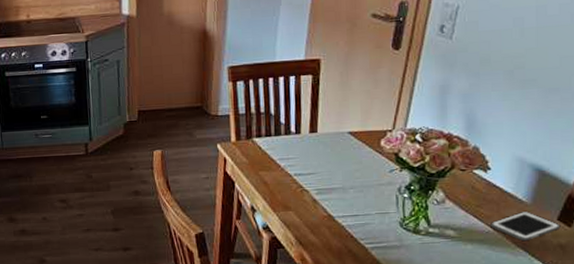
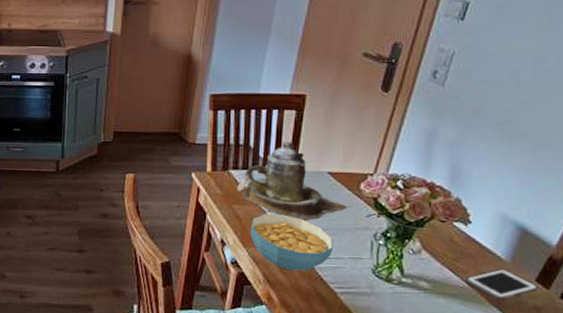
teapot: none [262,105,374,182] -> present [237,140,352,222]
cereal bowl: none [279,177,360,231] -> present [251,214,334,271]

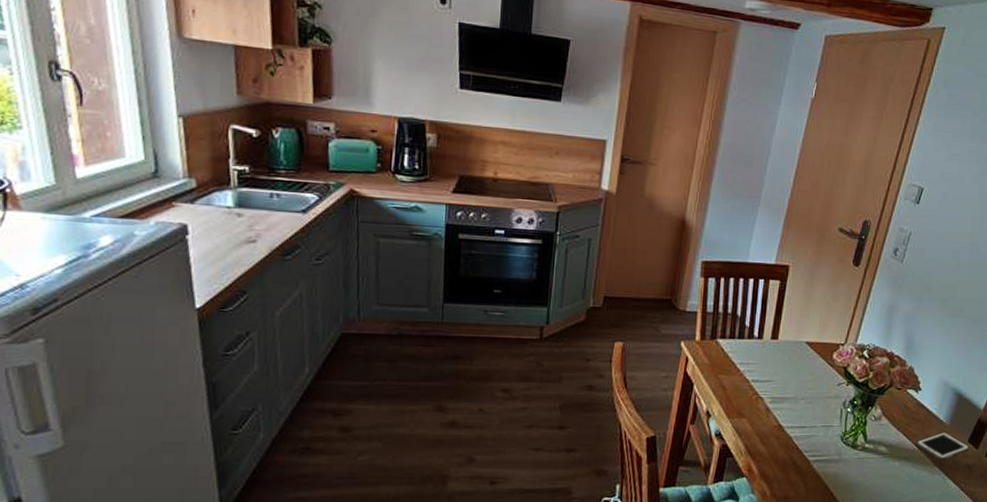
teapot: present [237,140,352,222] -> none [723,310,826,391]
cereal bowl: present [251,214,334,271] -> none [735,384,809,441]

